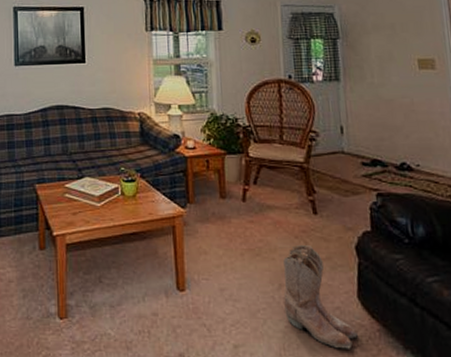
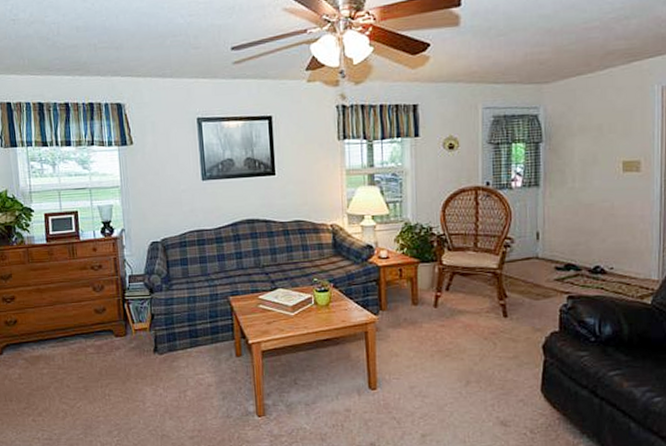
boots: present [283,244,358,349] -> none [470,345,538,435]

